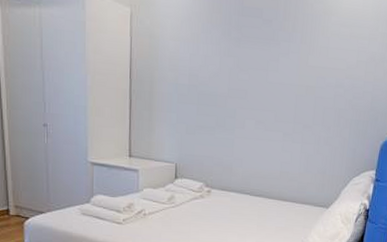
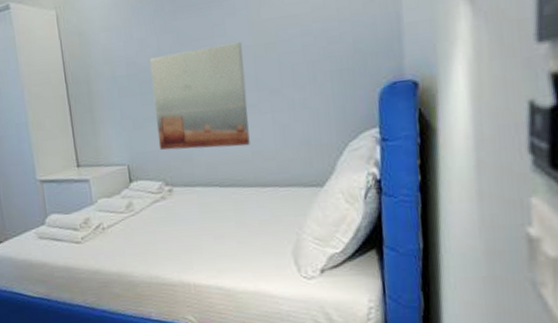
wall art: none [205,75,290,166] -> present [149,42,250,150]

